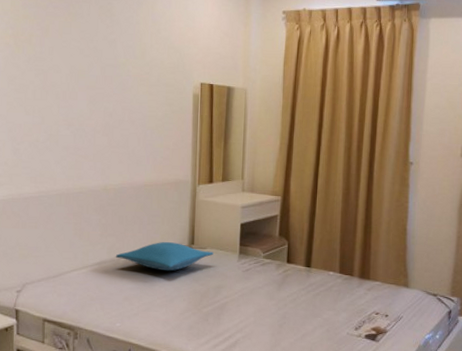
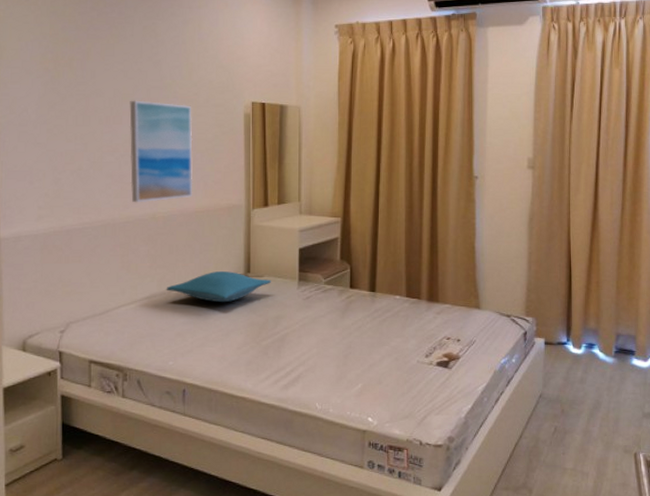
wall art: none [84,77,144,175] -> present [129,100,193,203]

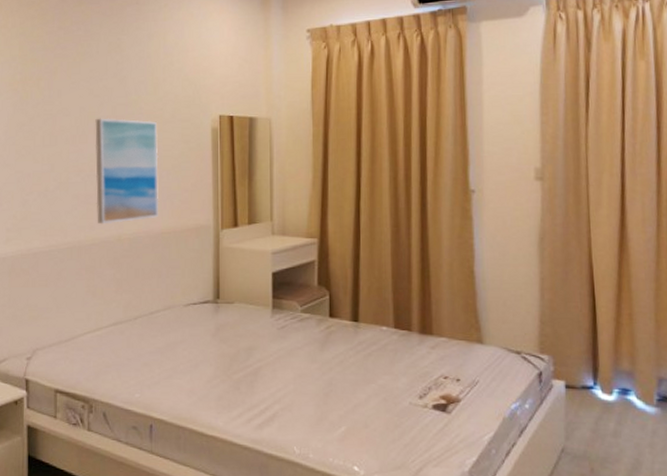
pillow: present [166,270,271,303] -> none [132,296,242,331]

